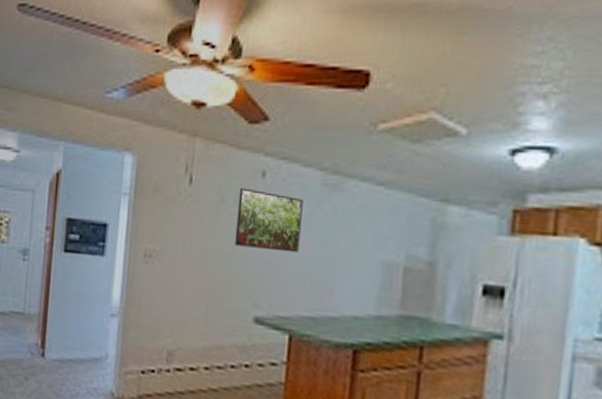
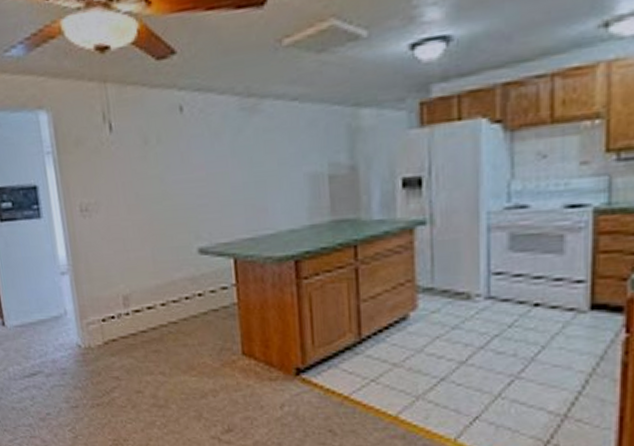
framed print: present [234,188,303,253] -> none [160,126,228,185]

